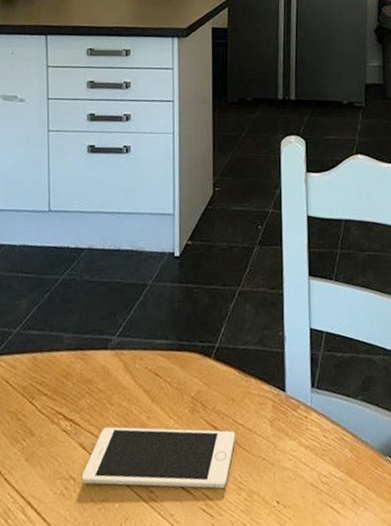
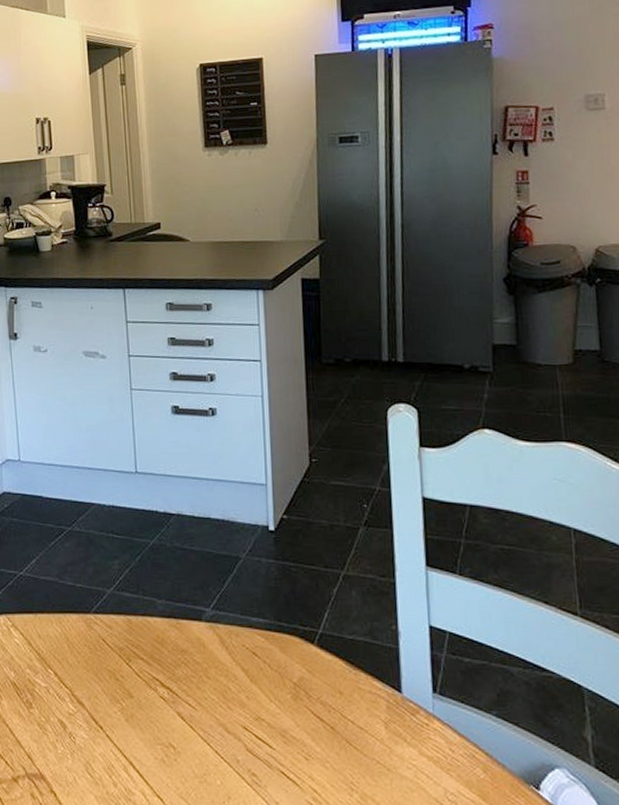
cell phone: present [81,427,235,489] -> none [181,701,344,786]

